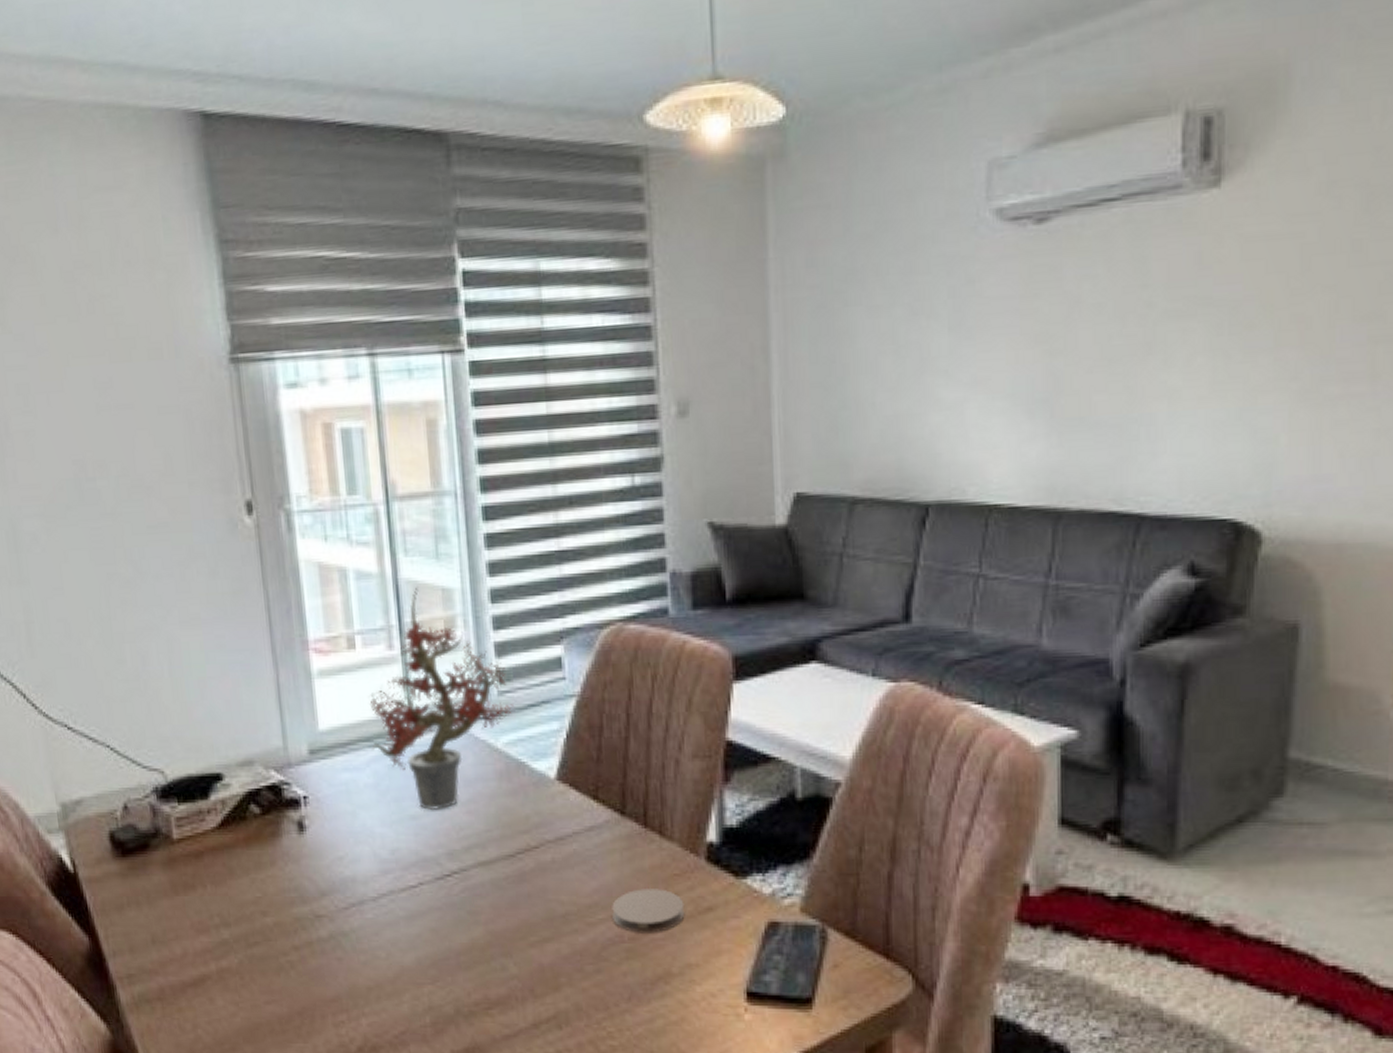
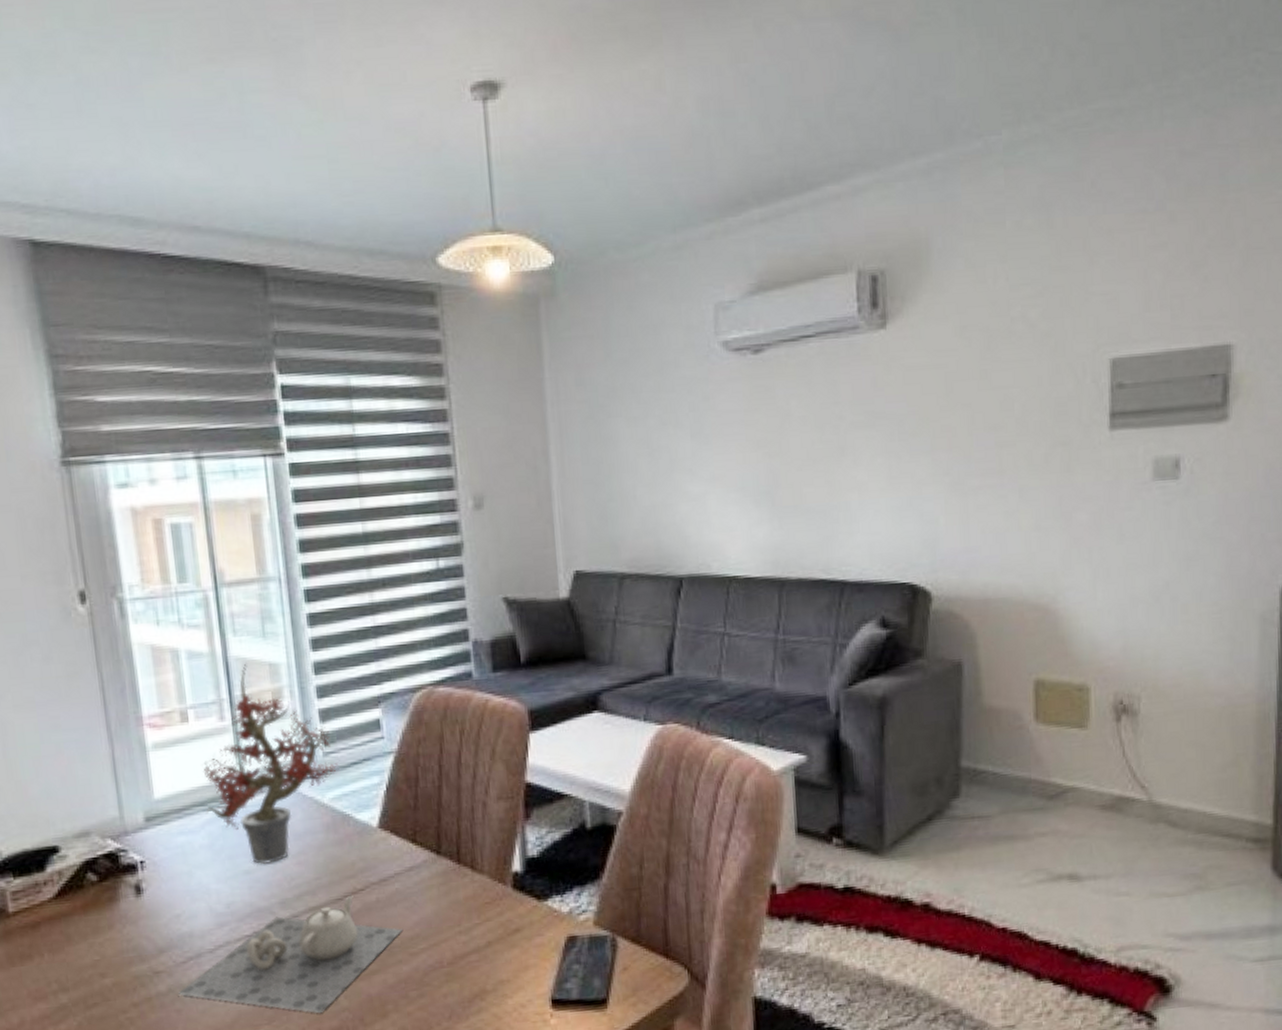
teapot: none [339,853,581,979] -> present [177,896,403,1014]
coaster: present [612,887,685,933] -> none [431,916,496,958]

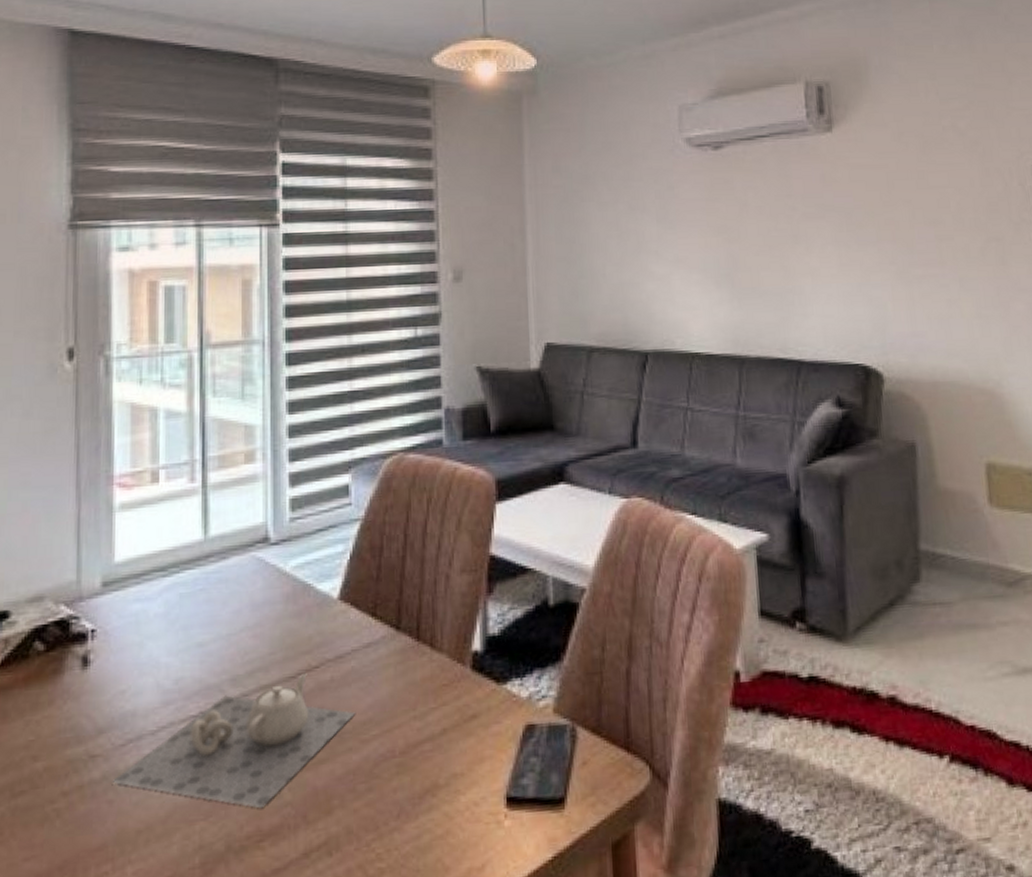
potted plant: present [202,663,338,864] -> none [165,424,303,636]

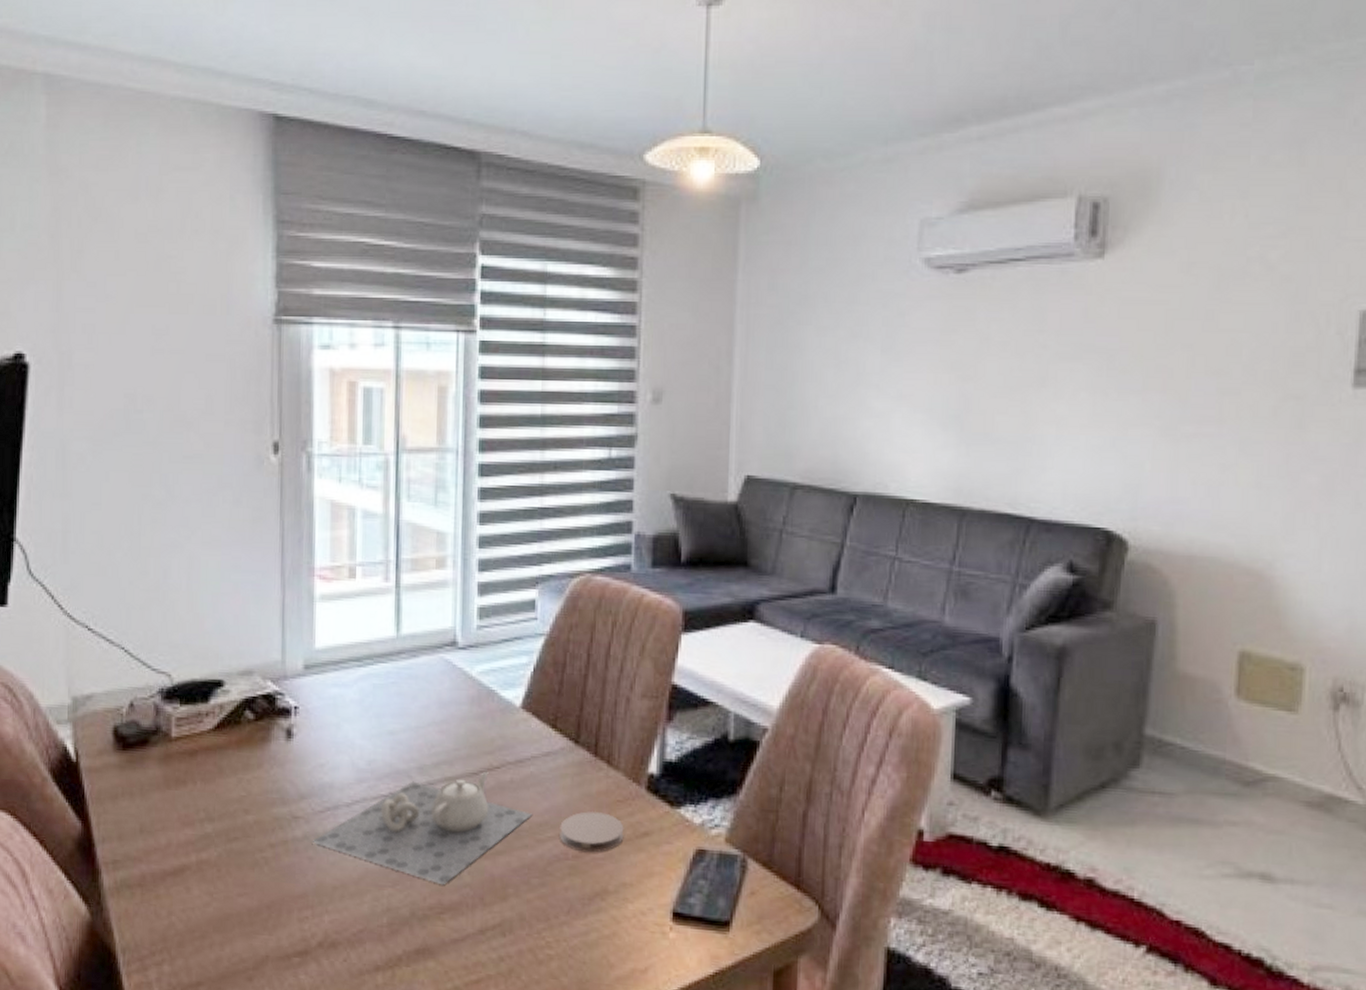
coaster: none [385,699,452,747] -> present [560,811,624,853]

